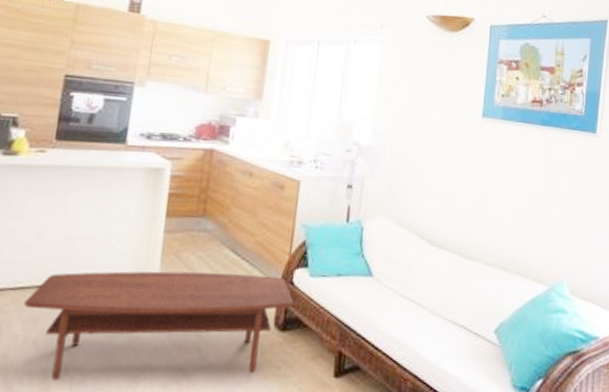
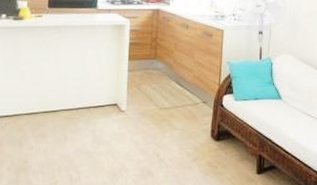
coffee table: present [24,271,294,380] -> none [35,99,224,177]

